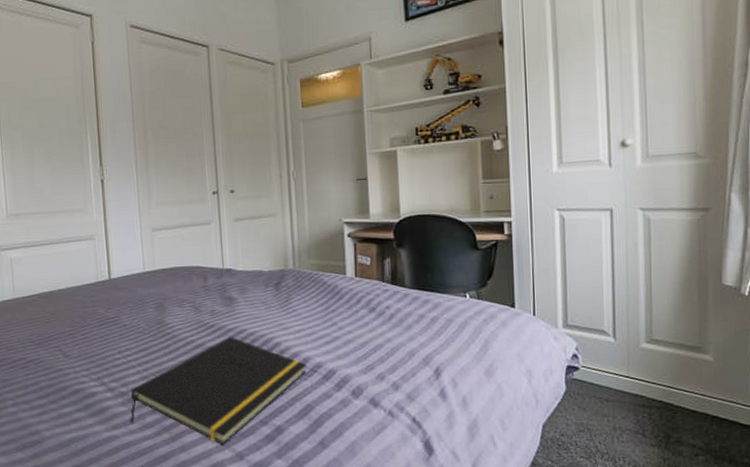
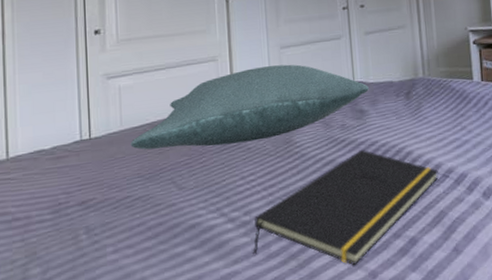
pillow: none [22,247,238,320] -> present [130,64,369,150]

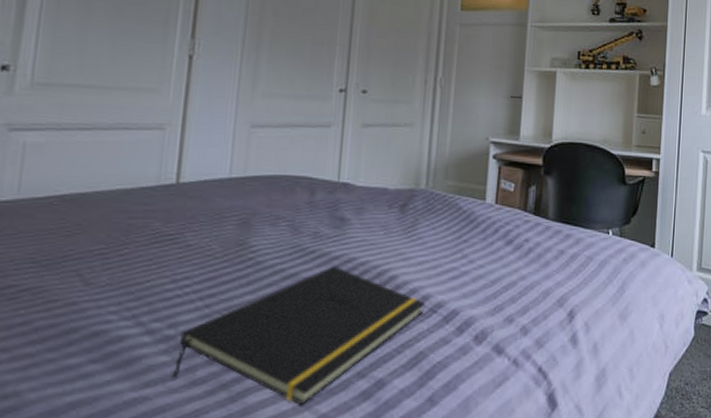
pillow: present [130,64,369,150] -> none [27,146,356,237]

